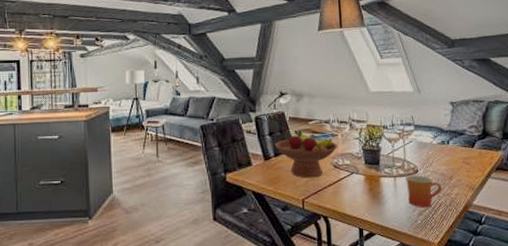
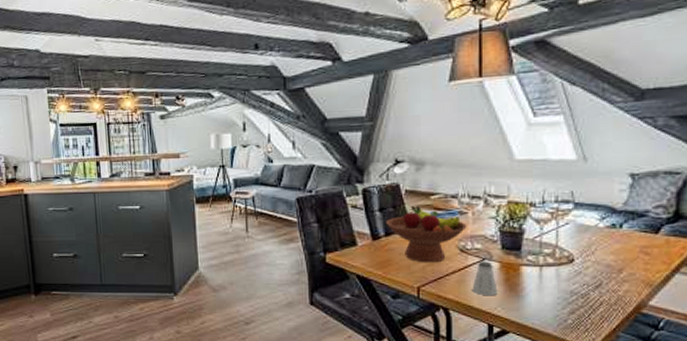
saltshaker: none [345,175,365,204] -> present [472,261,498,296]
mug: present [405,175,442,208] -> none [554,265,606,305]

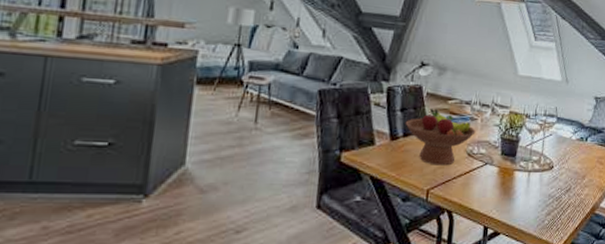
saltshaker: present [472,261,498,296] -> none [474,166,495,199]

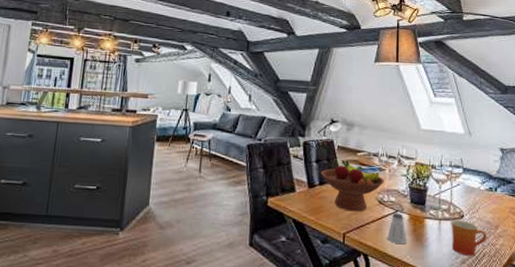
saltshaker: none [474,166,495,199] -> present [387,213,407,245]
mug: none [539,171,574,207] -> present [450,220,487,256]

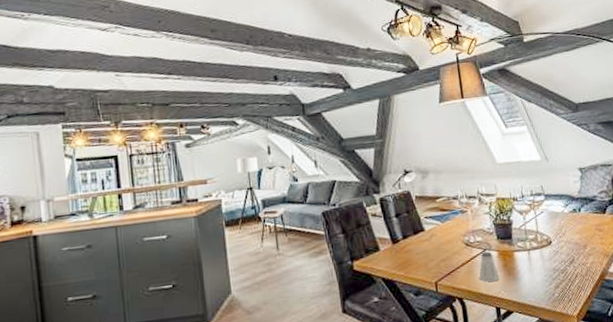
fruit bowl: present [320,160,385,212] -> none [402,209,468,260]
mug: present [450,220,487,256] -> none [538,246,577,280]

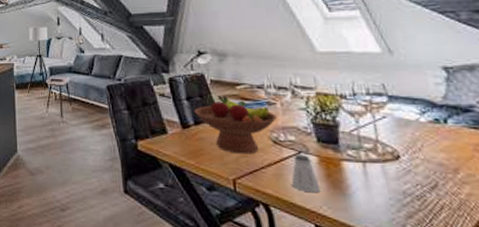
fruit bowl: none [402,209,468,260] -> present [193,96,277,154]

